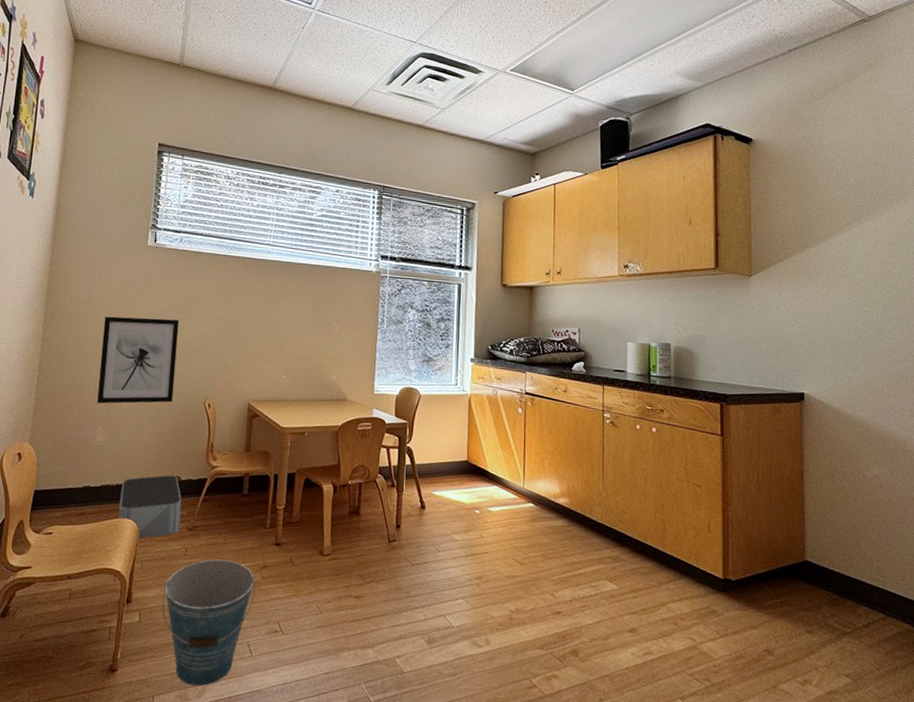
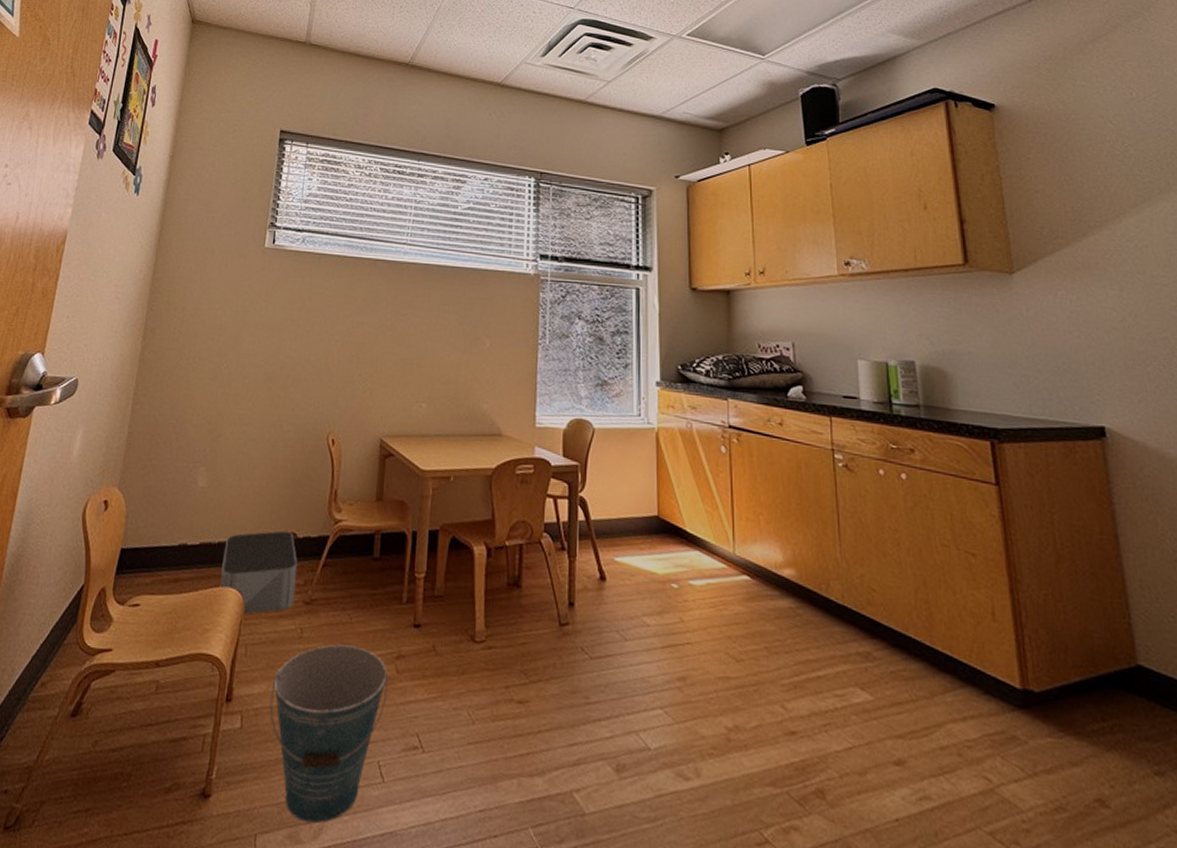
wall art: present [97,316,179,404] -> none [200,331,299,439]

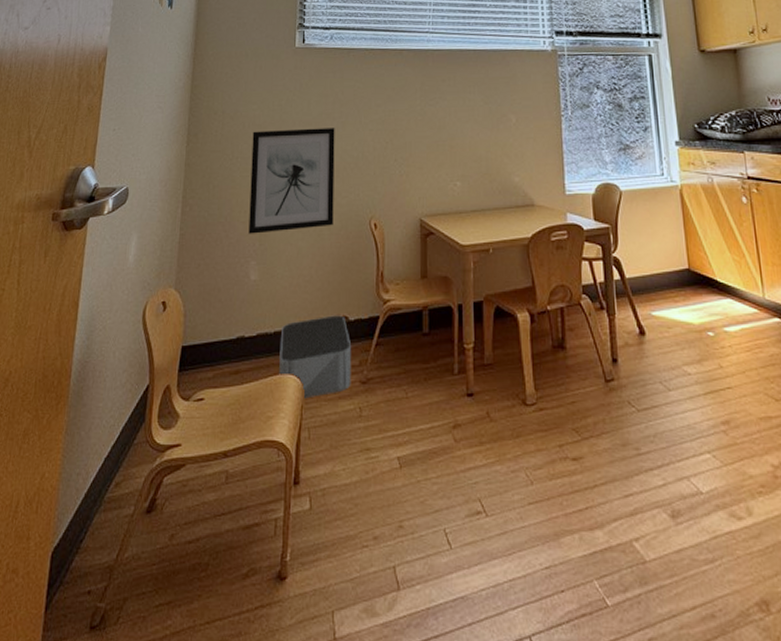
wall art: none [200,331,299,439] -> present [248,128,335,234]
bucket: present [269,644,389,825] -> none [336,419,448,596]

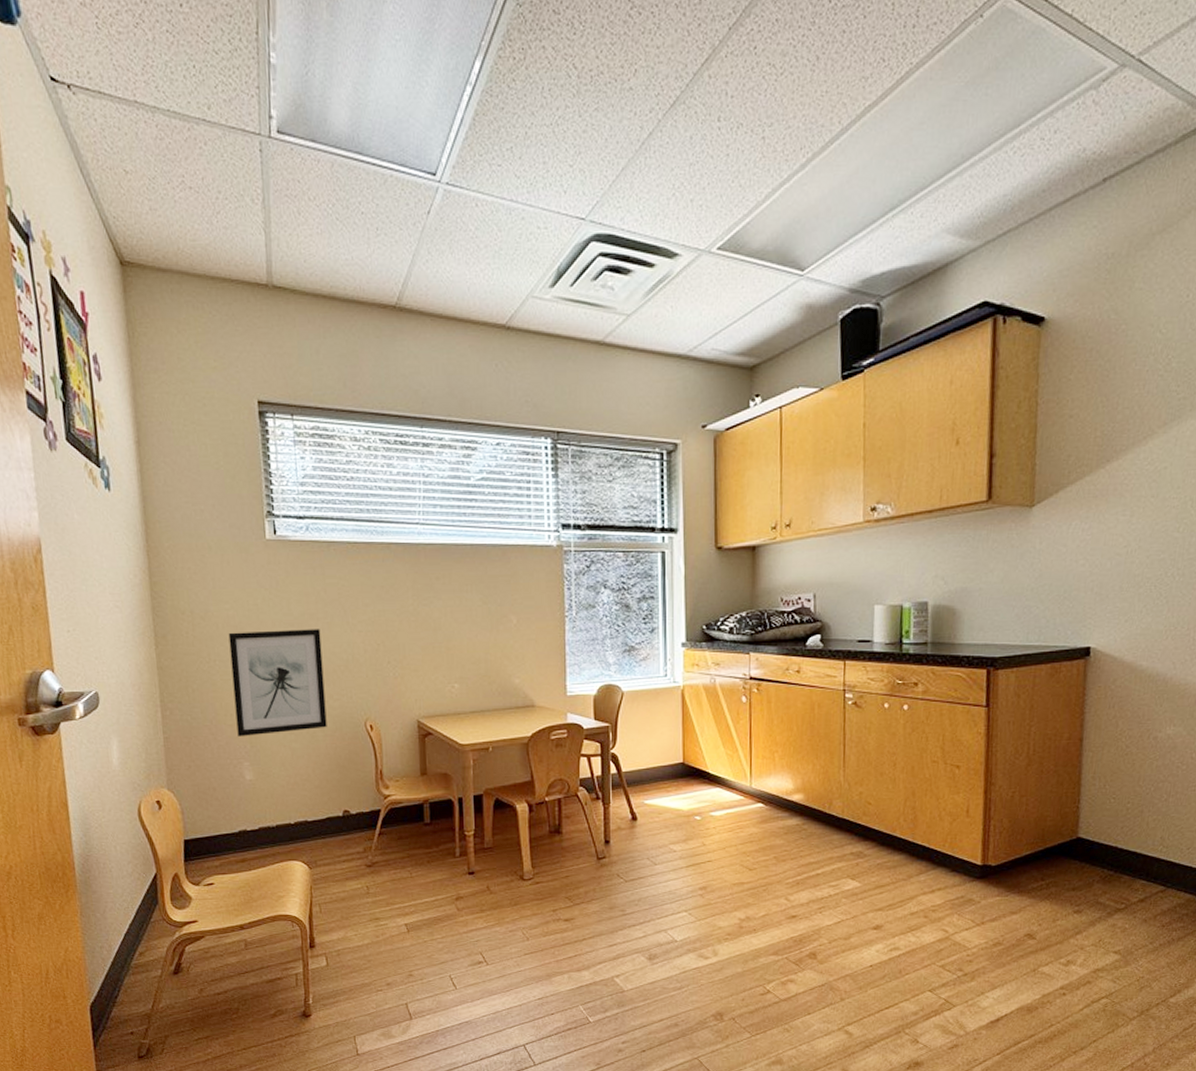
storage bin: present [279,315,352,399] -> none [283,809,357,881]

